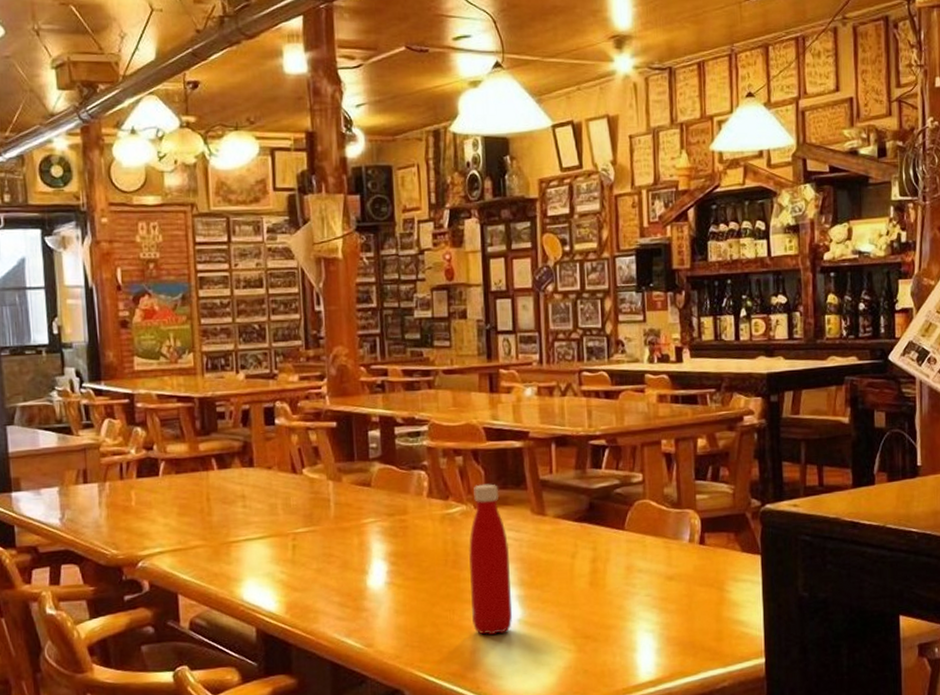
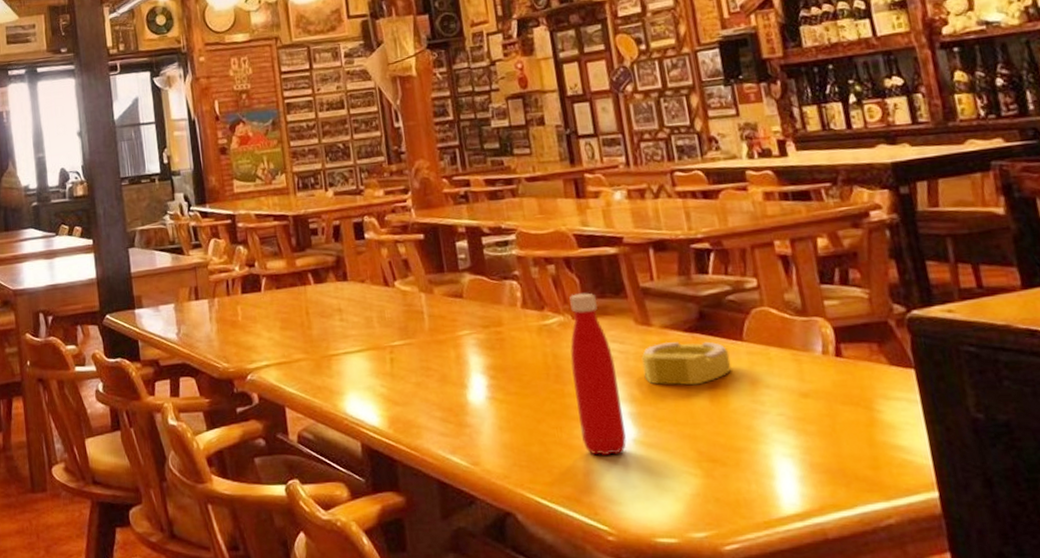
ashtray: none [534,530,612,570] -> present [641,341,732,386]

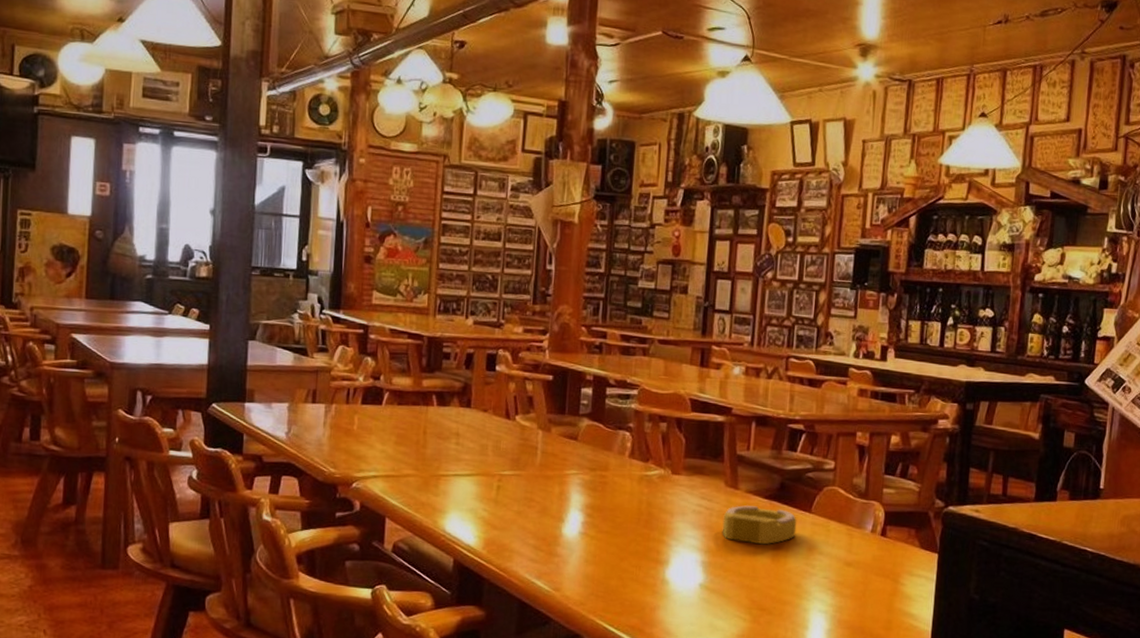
bottle: present [569,293,627,455] -> none [656,451,700,595]

